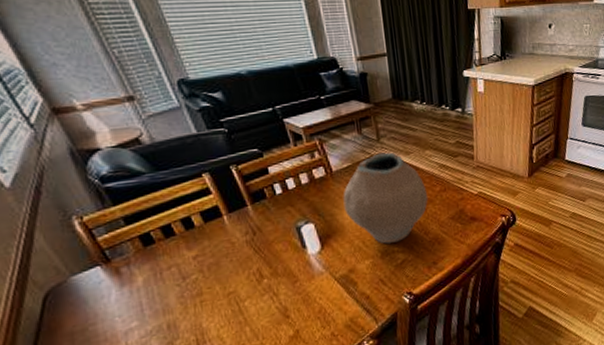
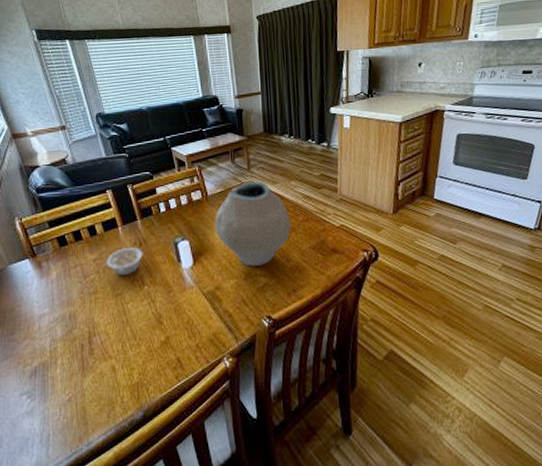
legume: none [210,237,258,272] -> present [106,247,143,276]

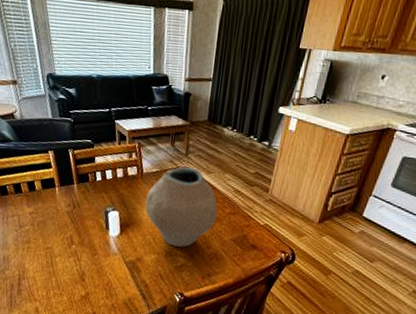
legume: present [106,247,143,276] -> none [41,207,75,233]

